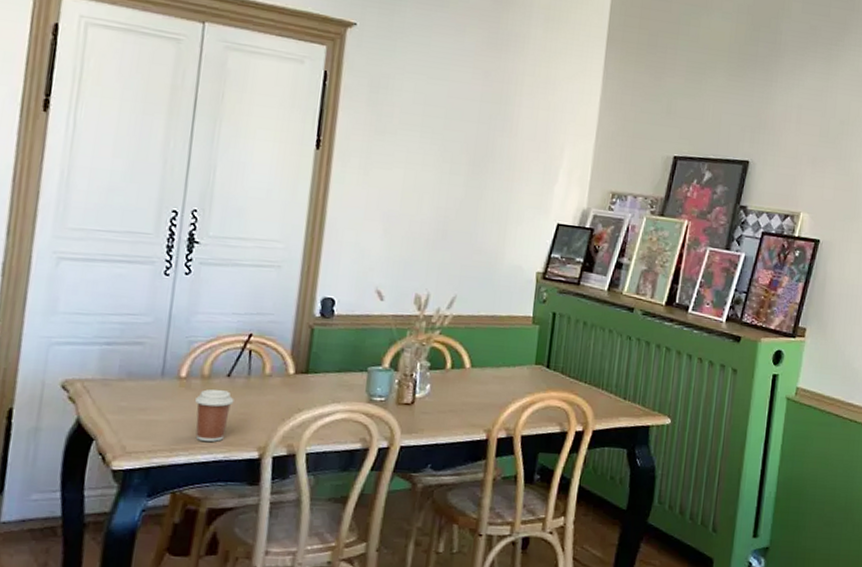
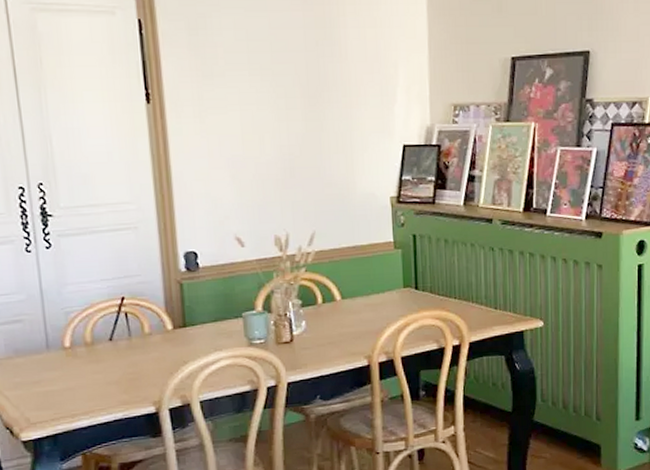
coffee cup: present [195,389,234,442] -> none [84,353,121,404]

